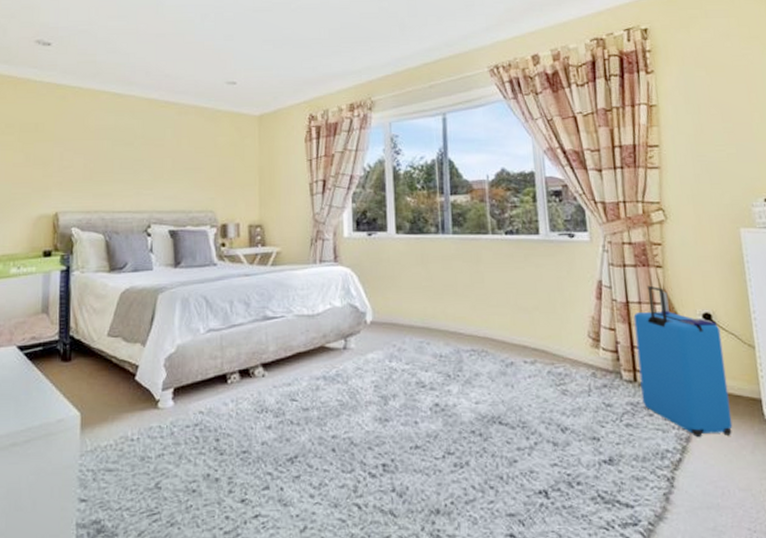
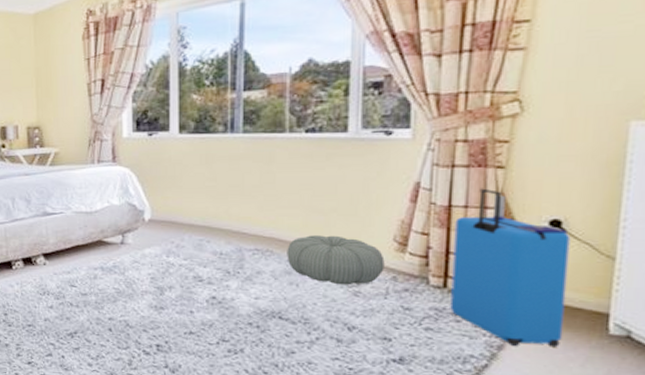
pouf: none [500,333,584,384] -> present [287,235,385,285]

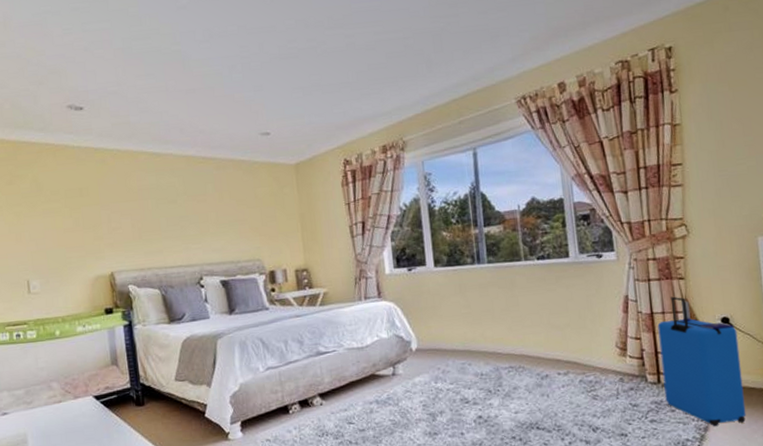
pouf: present [287,235,385,285] -> none [535,347,613,391]

